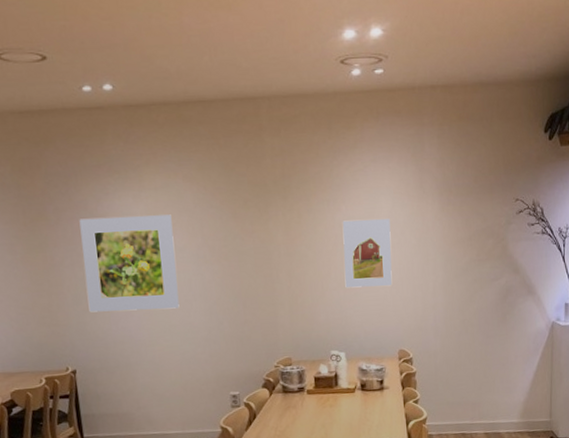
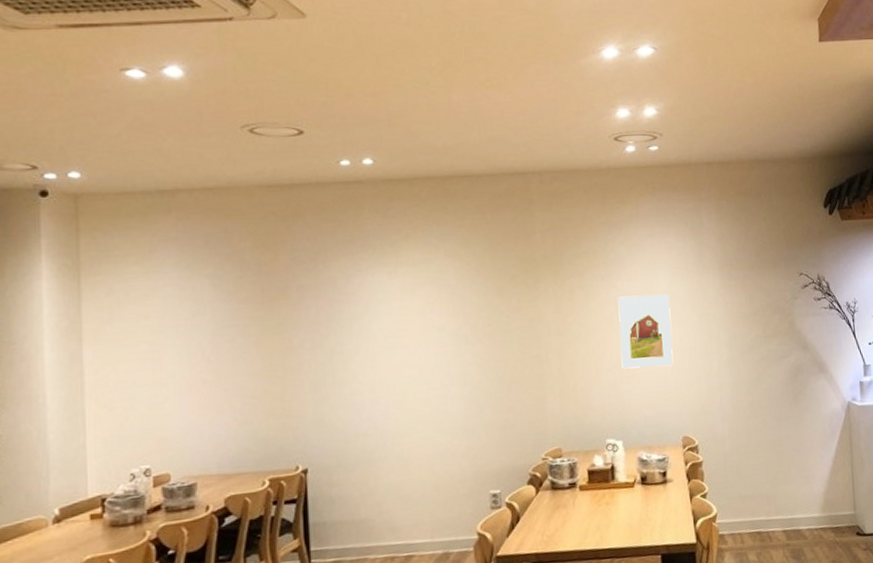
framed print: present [79,214,180,313] -> none [325,291,435,401]

